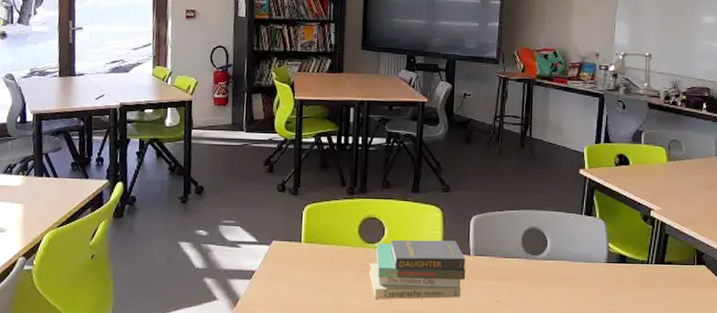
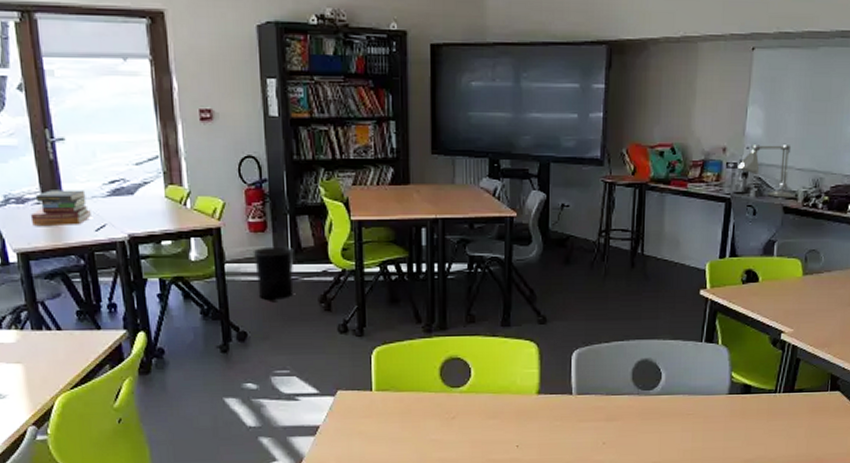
books: none [48,66,95,94] -> present [30,190,93,225]
waste bin: none [215,117,247,161] -> present [253,246,294,300]
books: present [368,239,466,300] -> none [454,379,568,450]

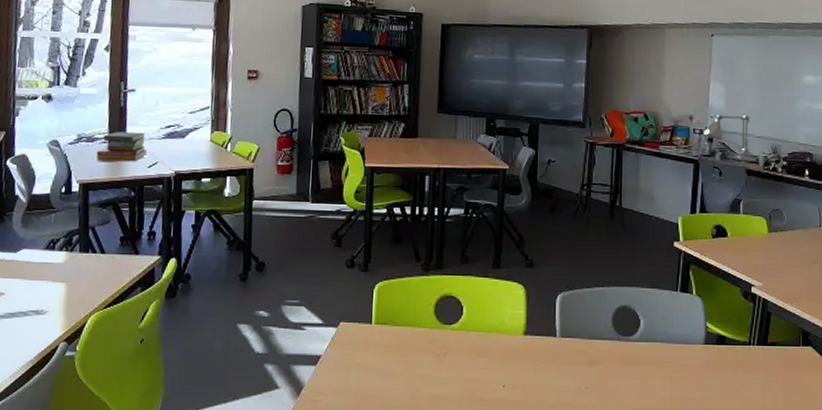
waste bin: present [253,246,294,300] -> none [278,187,314,234]

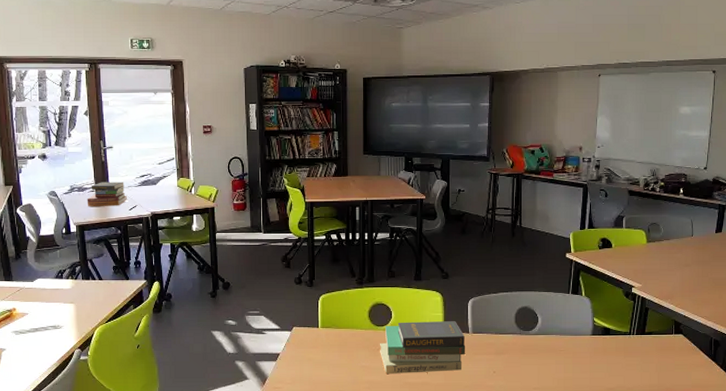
books: none [445,320,552,387] -> present [379,321,466,375]
desk lamp: present [702,114,758,163] -> none [590,144,639,185]

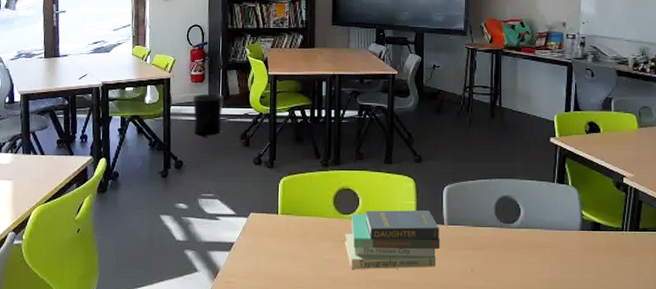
books: present [87,182,128,206] -> none [34,48,78,74]
waste bin: none [236,221,265,259] -> present [192,93,224,136]

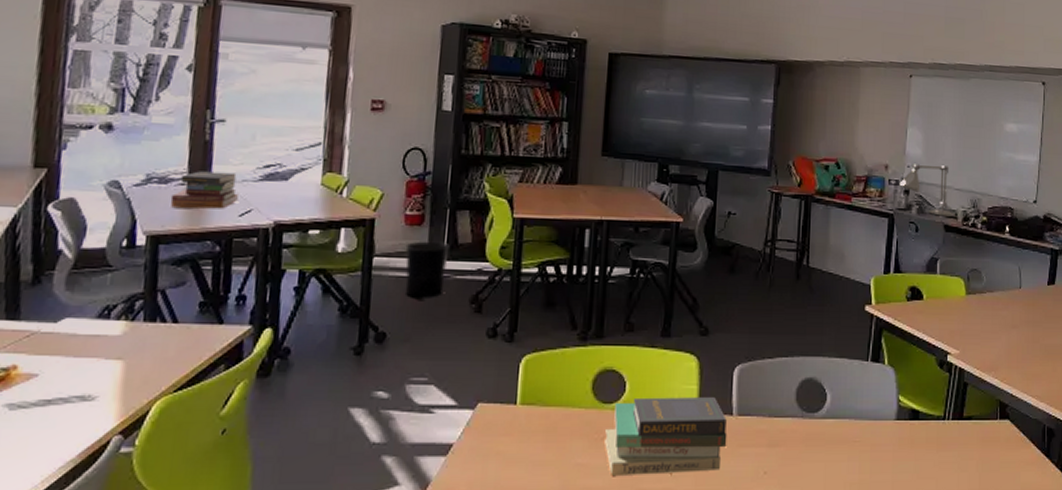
books: none [34,48,78,74] -> present [170,171,239,209]
desk lamp: none [575,21,627,65] -> present [898,164,957,218]

